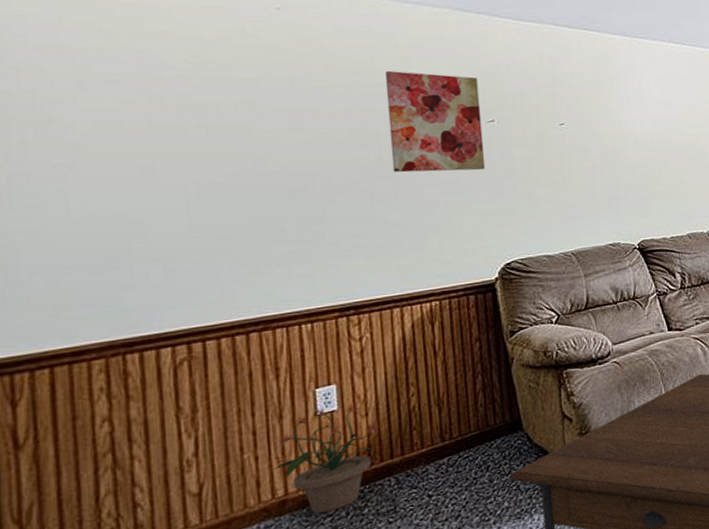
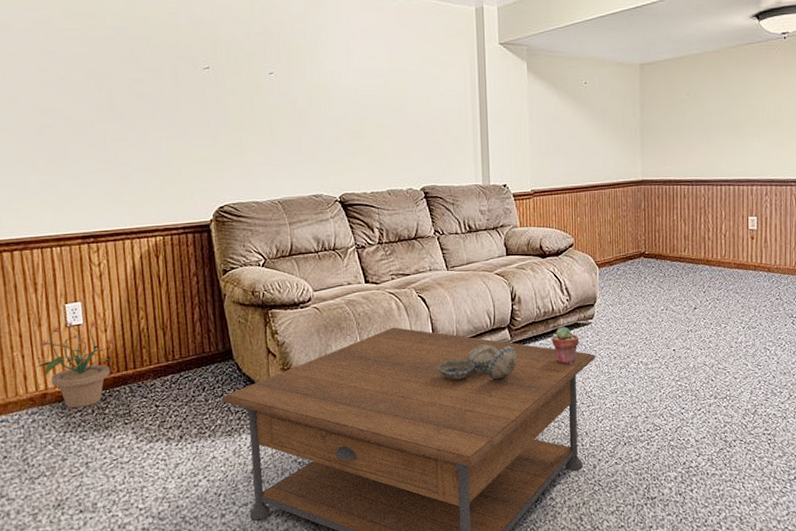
wall art: present [384,70,486,173] -> none [113,15,202,116]

